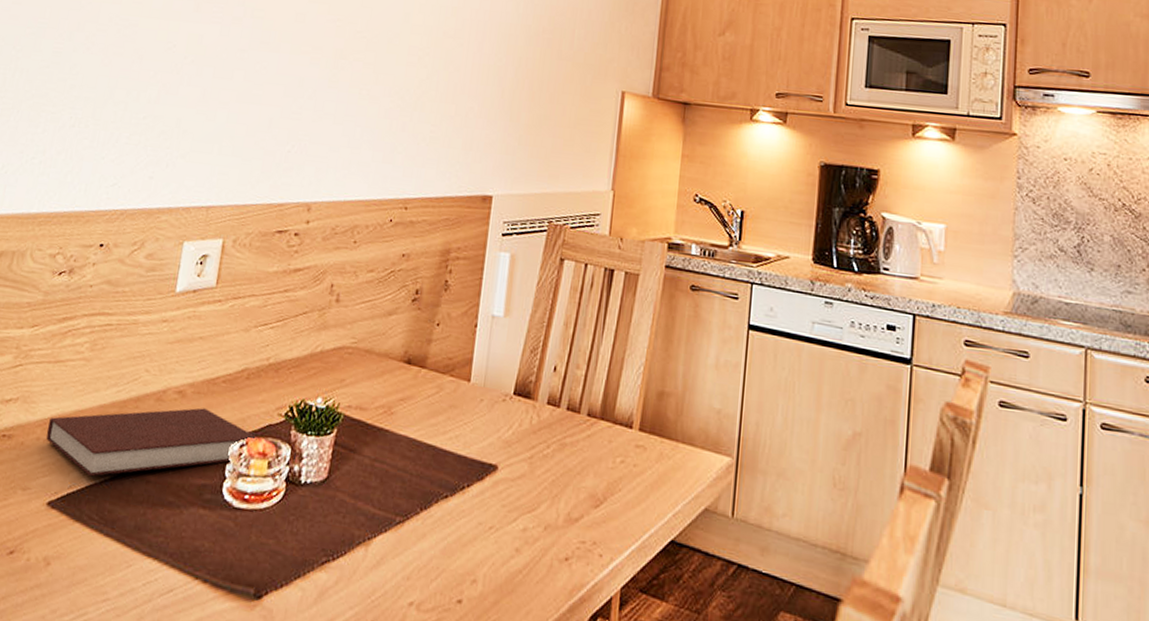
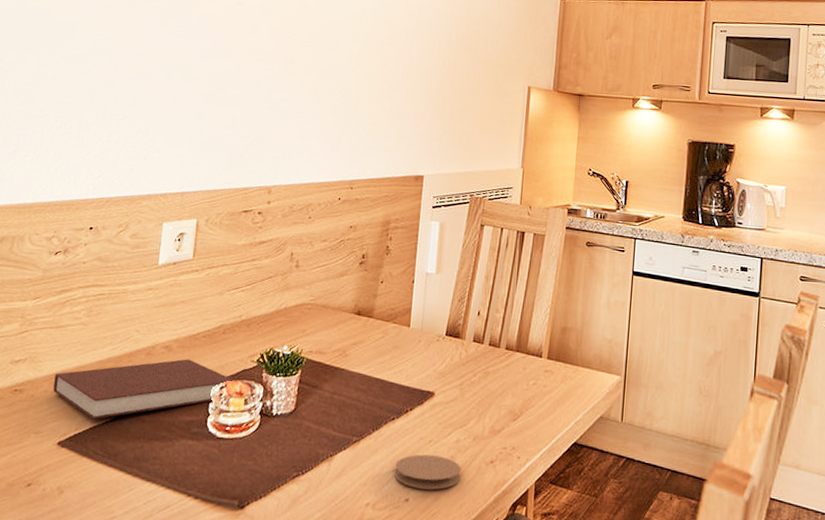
coaster: none [445,543,528,591] -> present [394,454,461,490]

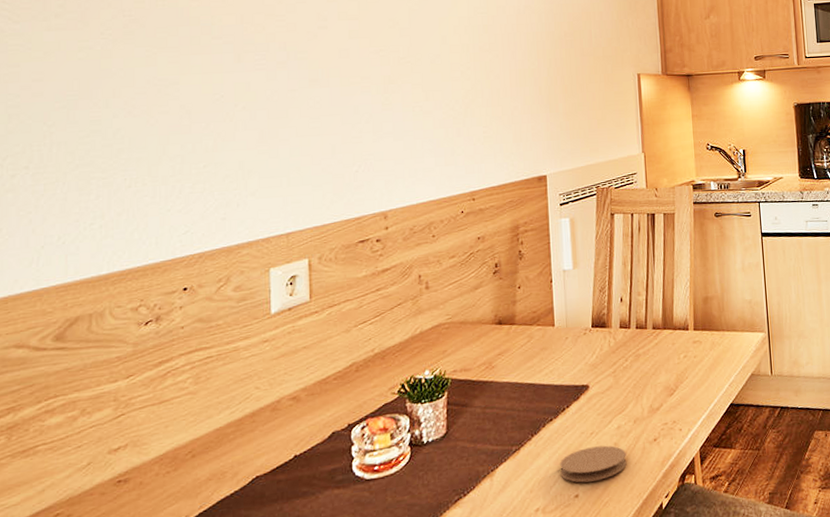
notebook: present [53,359,235,420] -> none [166,405,376,493]

